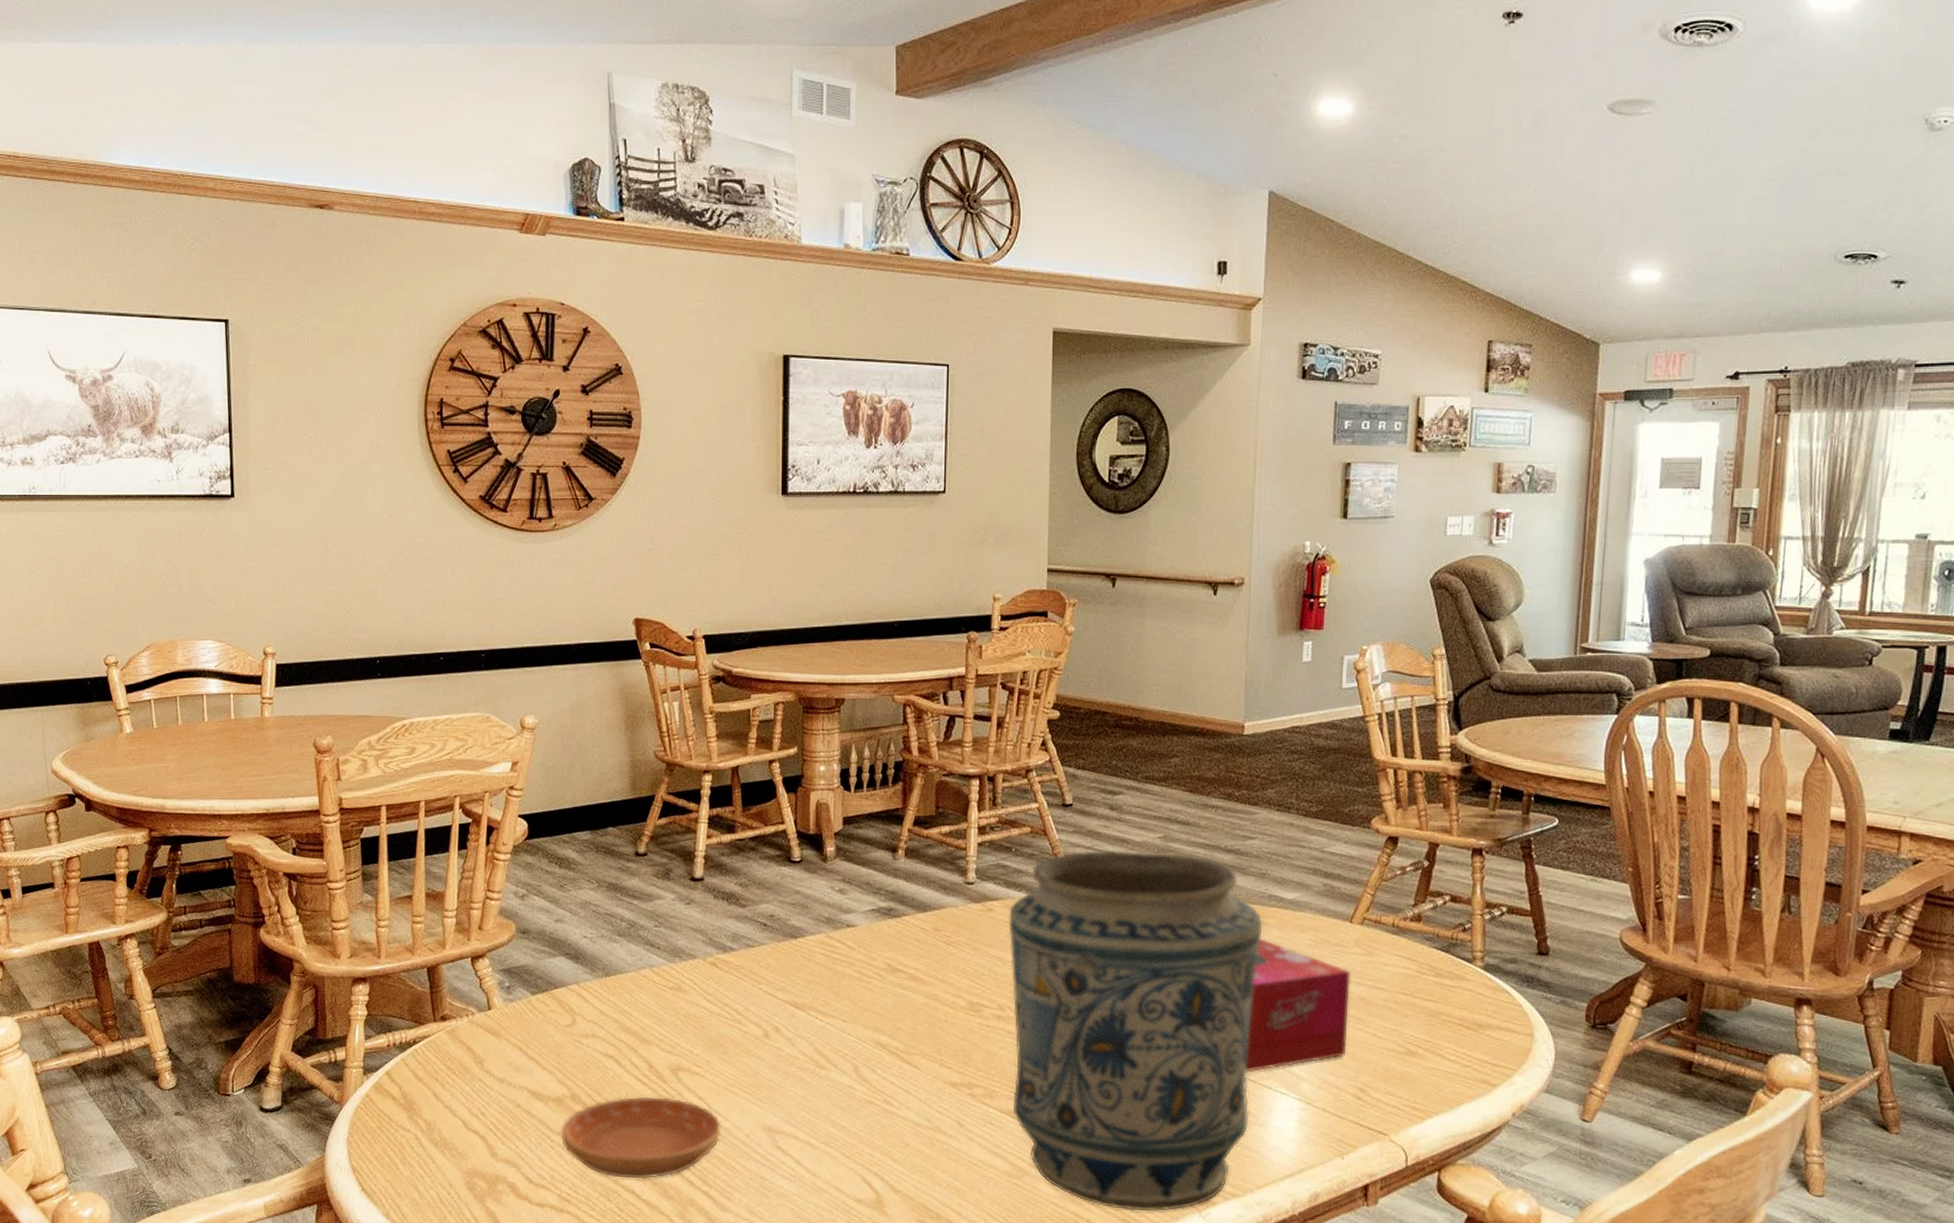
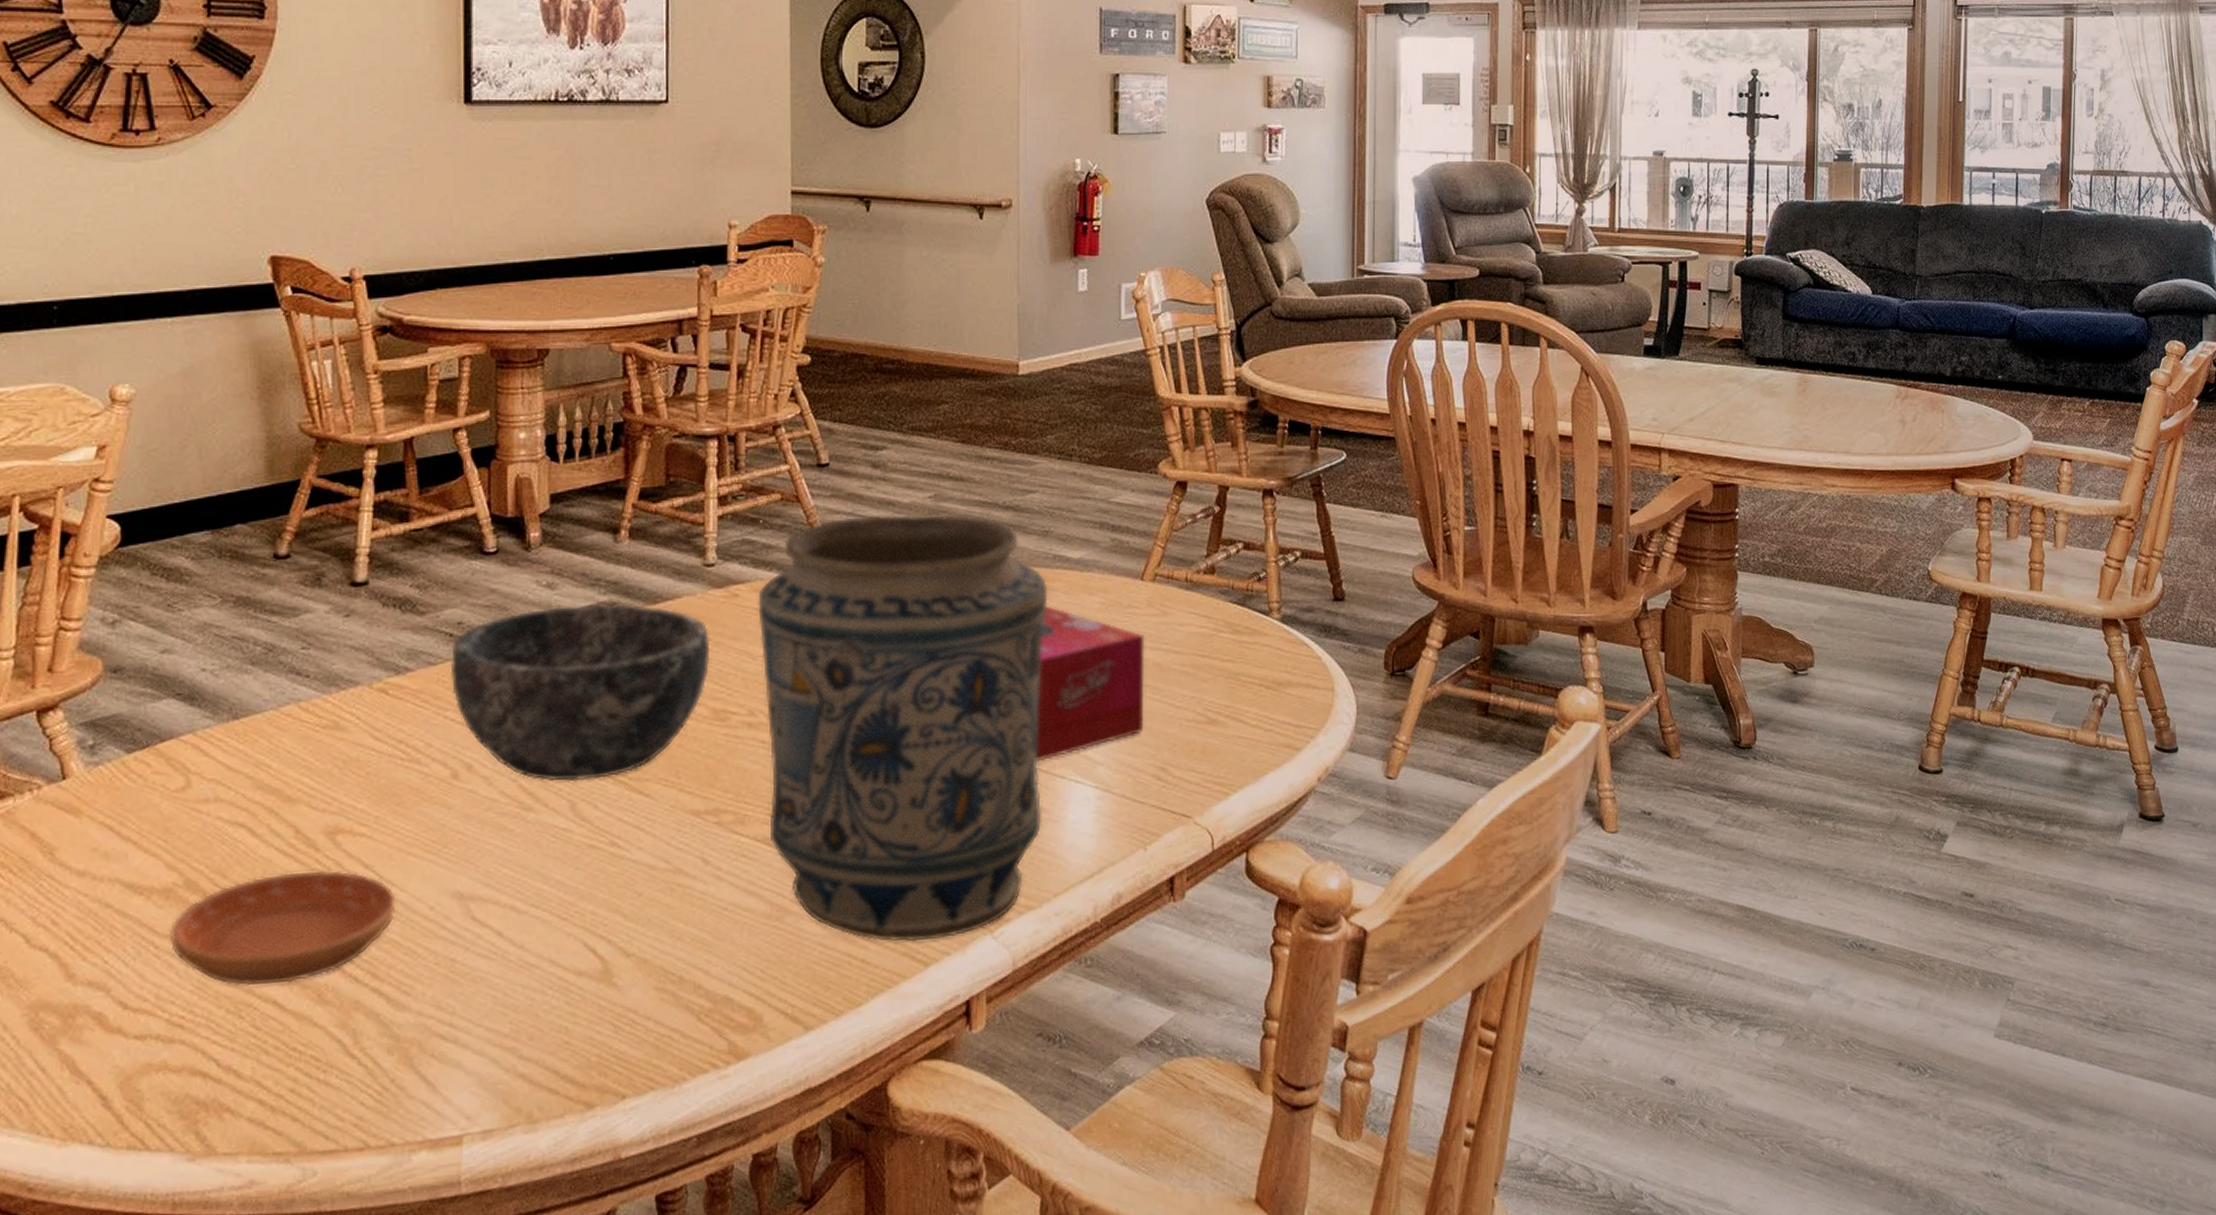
bowl: none [764,908,969,1050] -> present [450,603,711,782]

